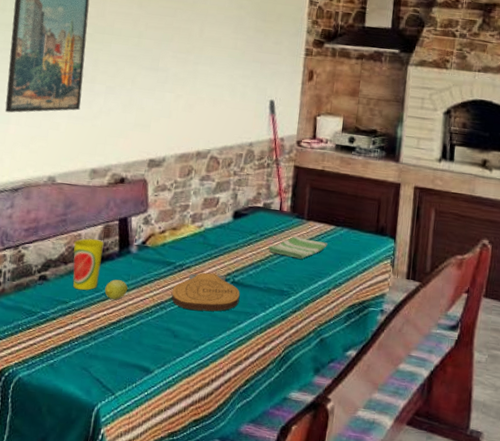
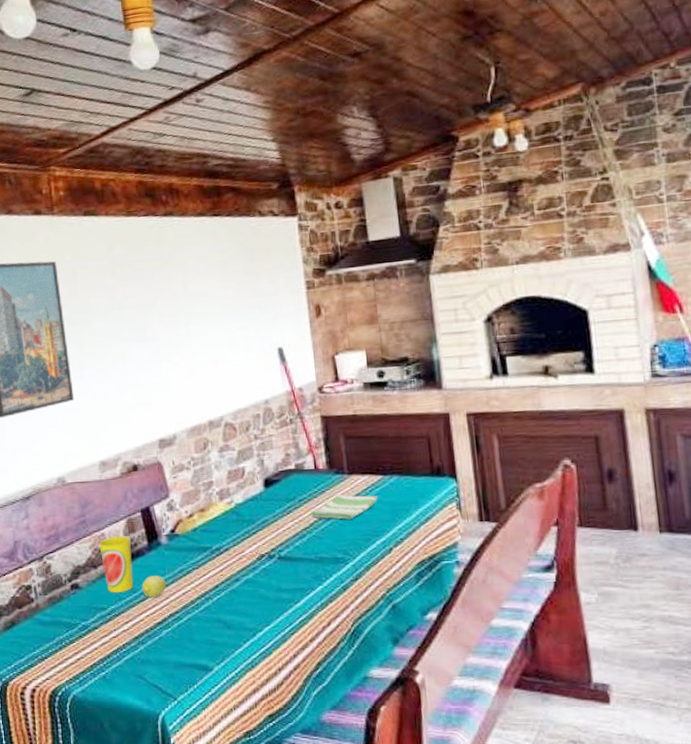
cutting board: present [171,272,240,312] -> none [214,551,291,596]

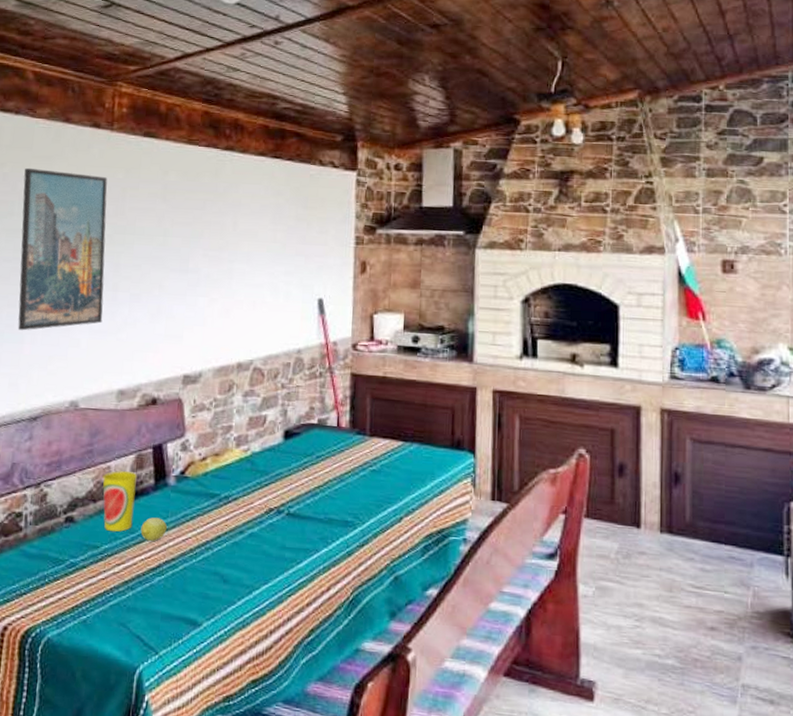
dish towel: present [310,495,378,520] -> none [326,456,396,483]

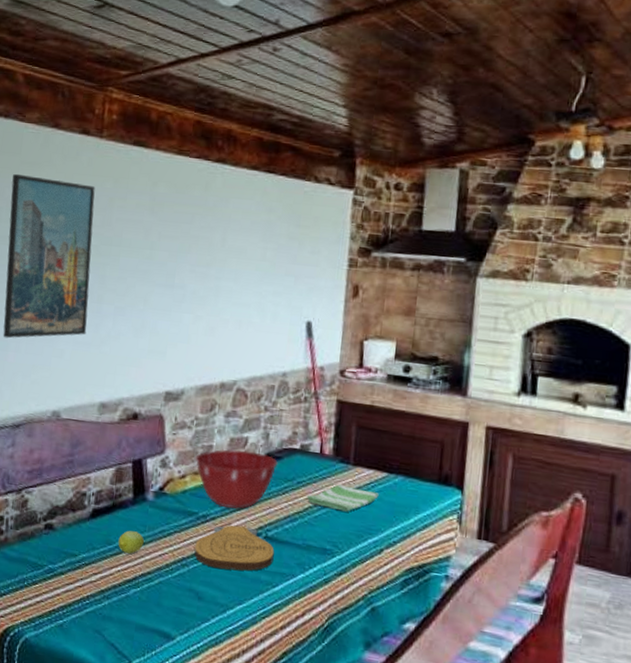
cup: present [102,471,138,532] -> none [82,482,117,542]
mixing bowl: none [215,428,297,489] -> present [195,449,278,510]
cutting board: none [218,504,297,550] -> present [194,525,275,571]
dish towel: none [326,456,396,483] -> present [306,484,379,512]

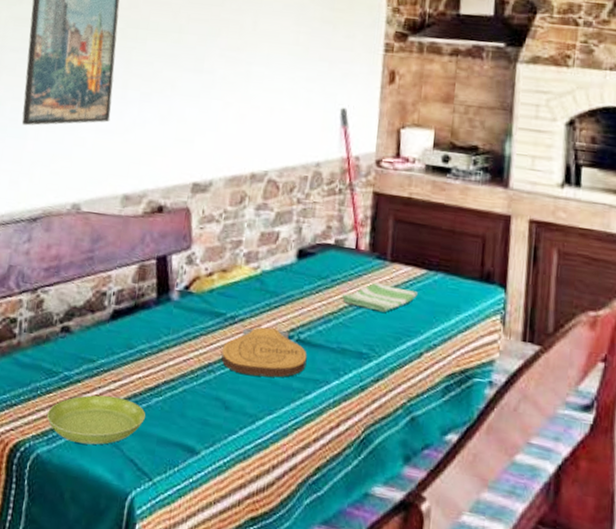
saucer: none [33,586,124,631] -> present [46,395,145,445]
fruit: present [118,530,145,554] -> none [139,333,169,359]
mixing bowl: present [195,449,278,510] -> none [223,244,311,310]

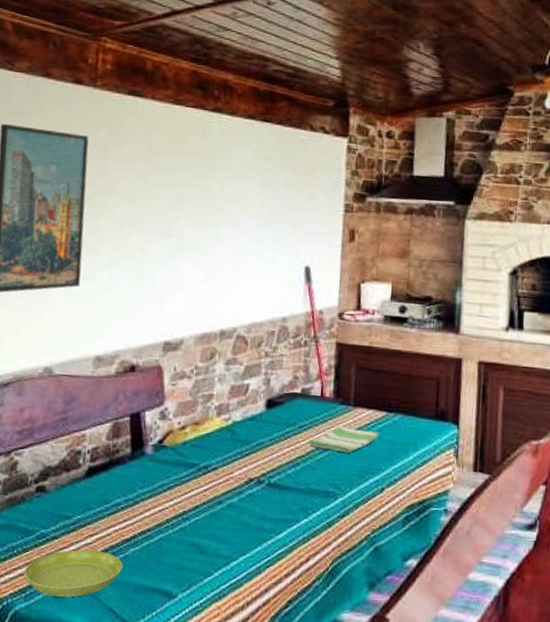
cutting board: present [221,326,307,378] -> none [195,474,278,521]

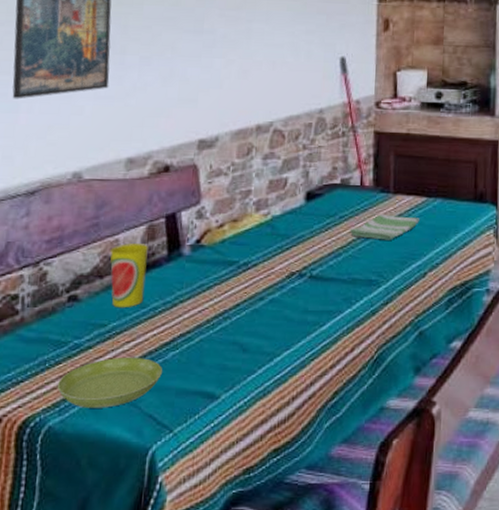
cup: none [76,439,114,502] -> present [110,244,149,307]

